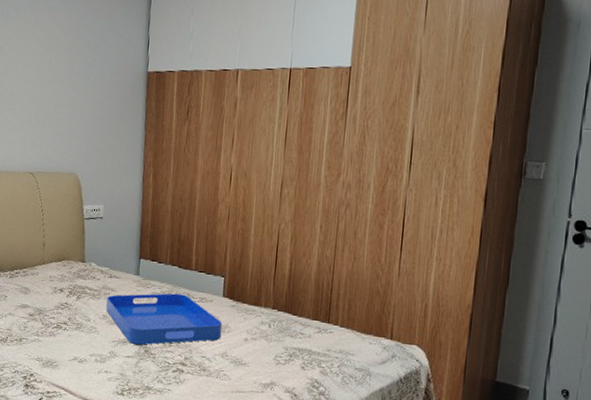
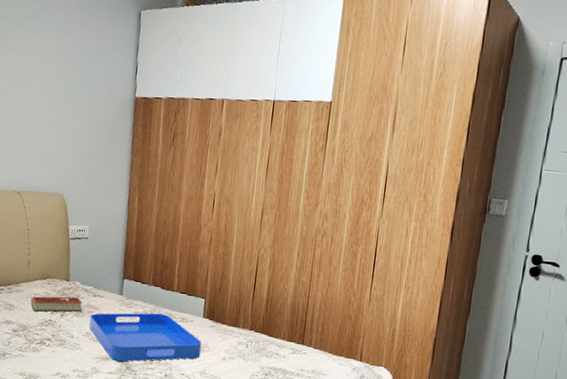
hardcover book: none [46,278,99,295] -> present [31,296,82,312]

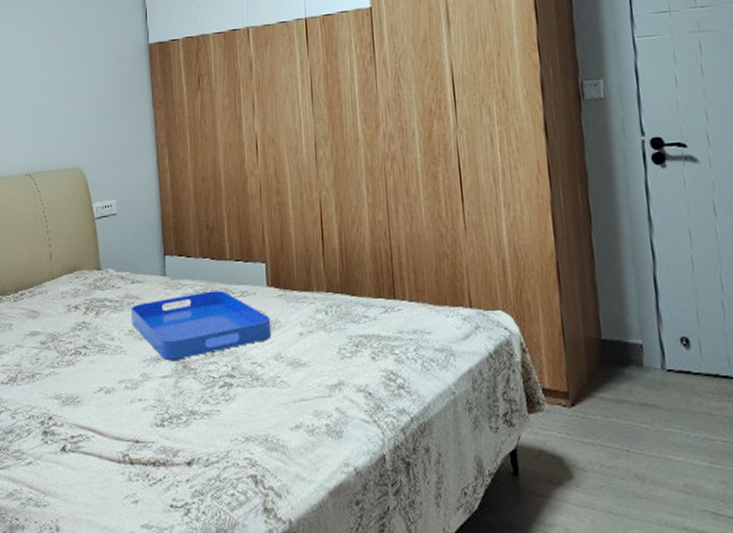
hardcover book: present [31,296,82,312] -> none [58,287,121,315]

